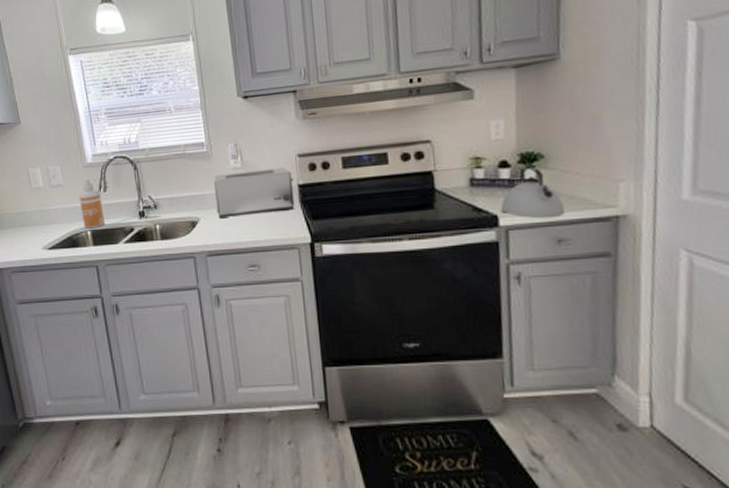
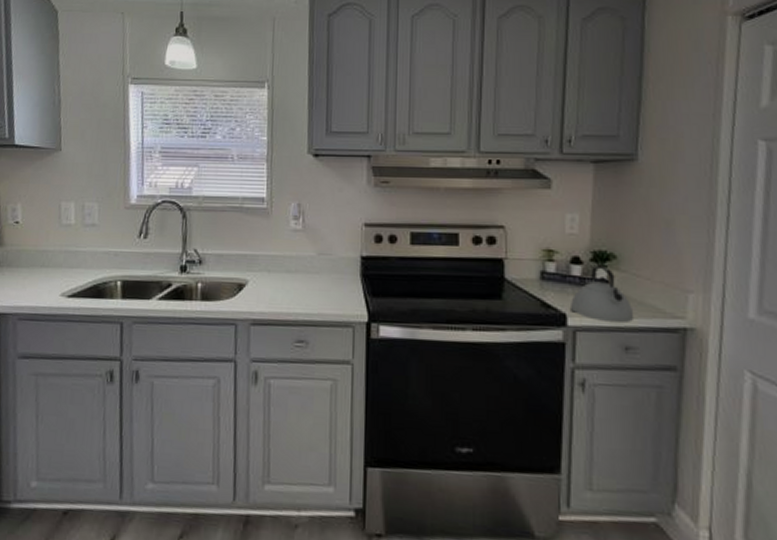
soap dispenser: present [79,178,105,229] -> none [113,221,141,279]
toaster: present [213,167,295,219] -> none [268,234,357,285]

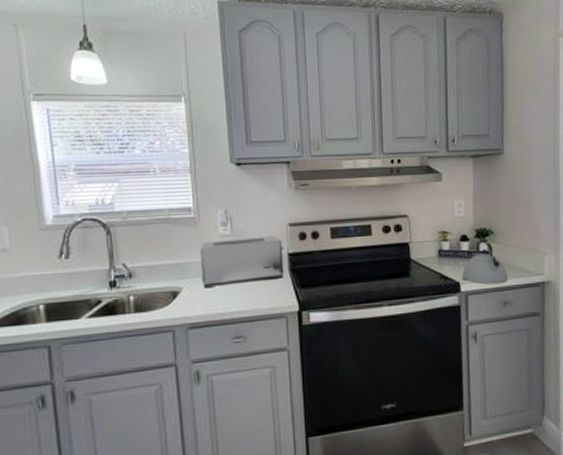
toaster: none [268,234,357,285] -> present [199,236,284,288]

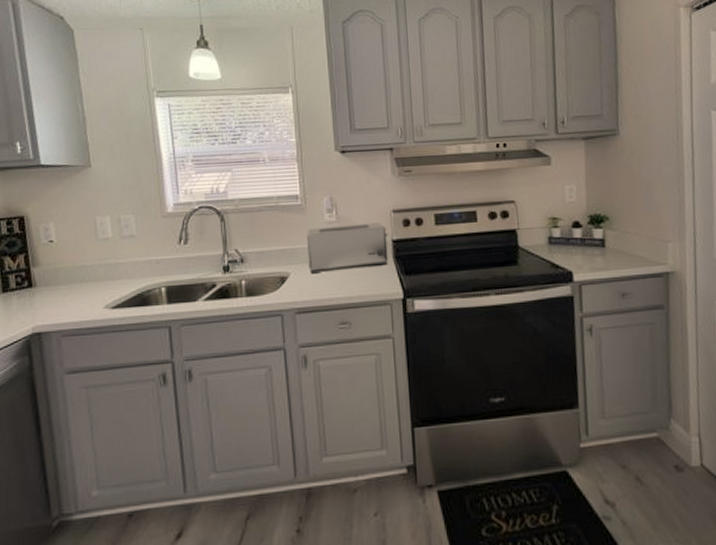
kettle: present [461,240,509,285] -> none [574,226,627,275]

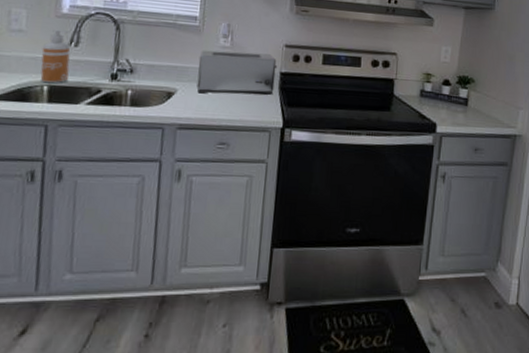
soap dispenser: none [154,229,183,285] -> present [40,29,71,84]

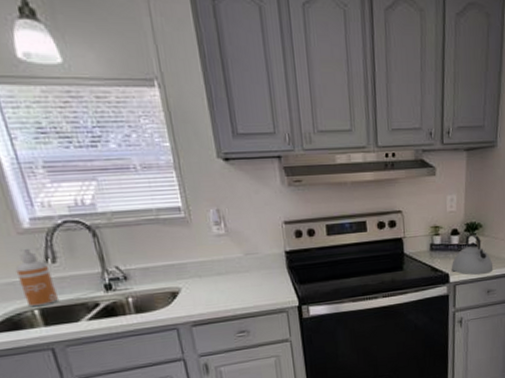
toaster: present [196,50,278,95] -> none [194,234,282,288]
kettle: none [439,86,483,131] -> present [451,233,493,276]

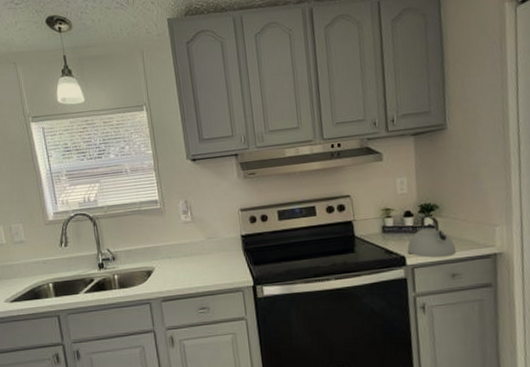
soap dispenser: present [15,247,58,307] -> none [41,234,66,281]

